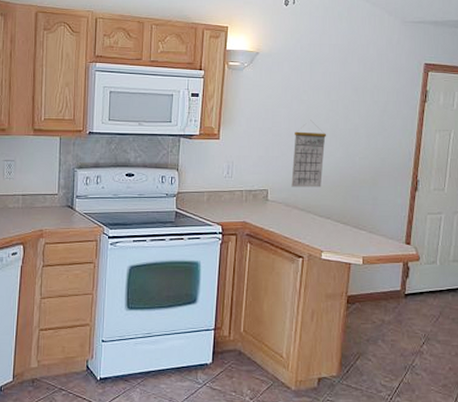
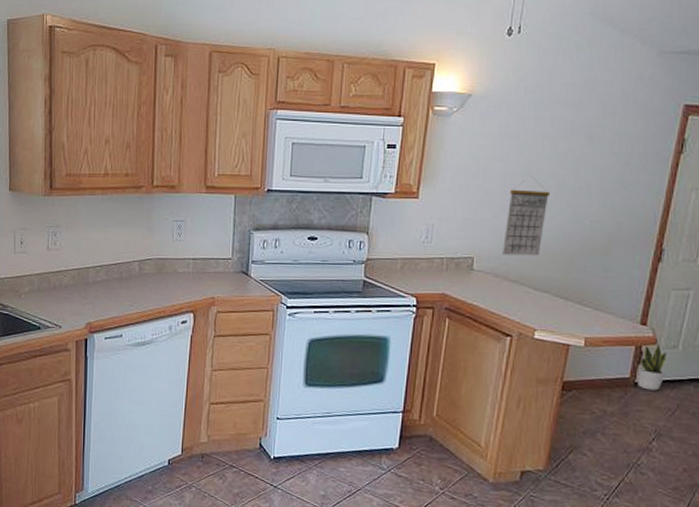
potted plant: none [407,258,428,300] -> present [637,342,666,391]

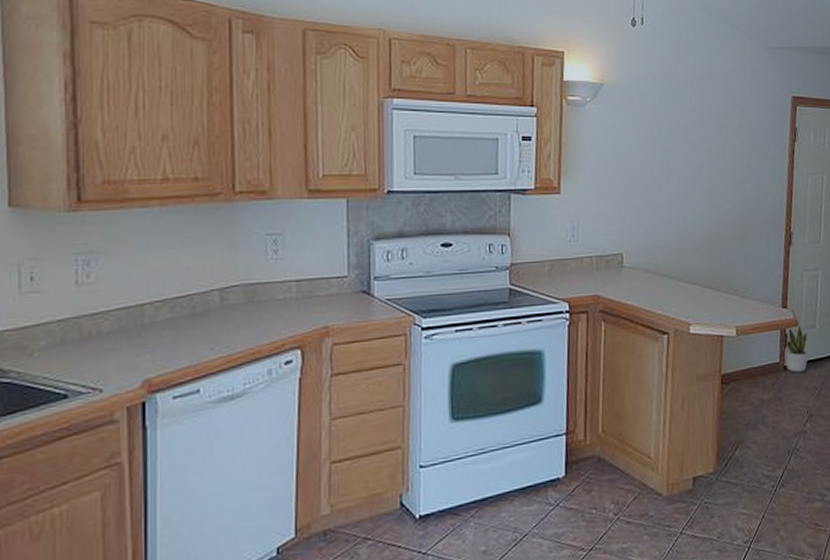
calendar: present [502,175,551,256] -> none [650,165,689,249]

